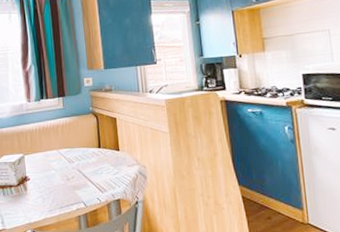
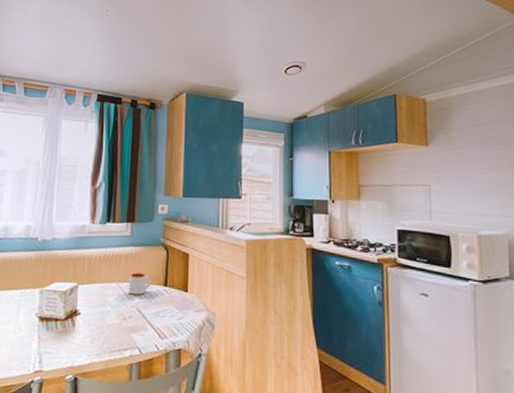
mug: none [66,139,87,159] -> present [128,272,151,295]

